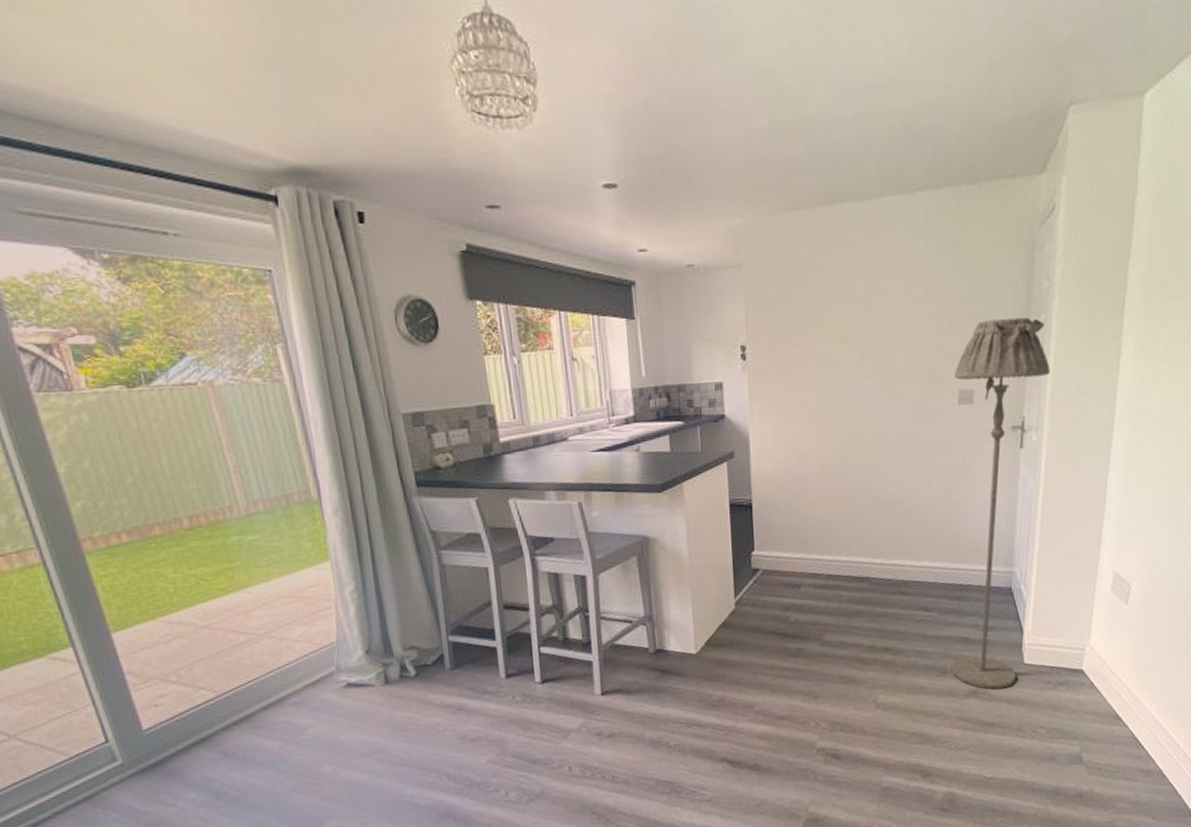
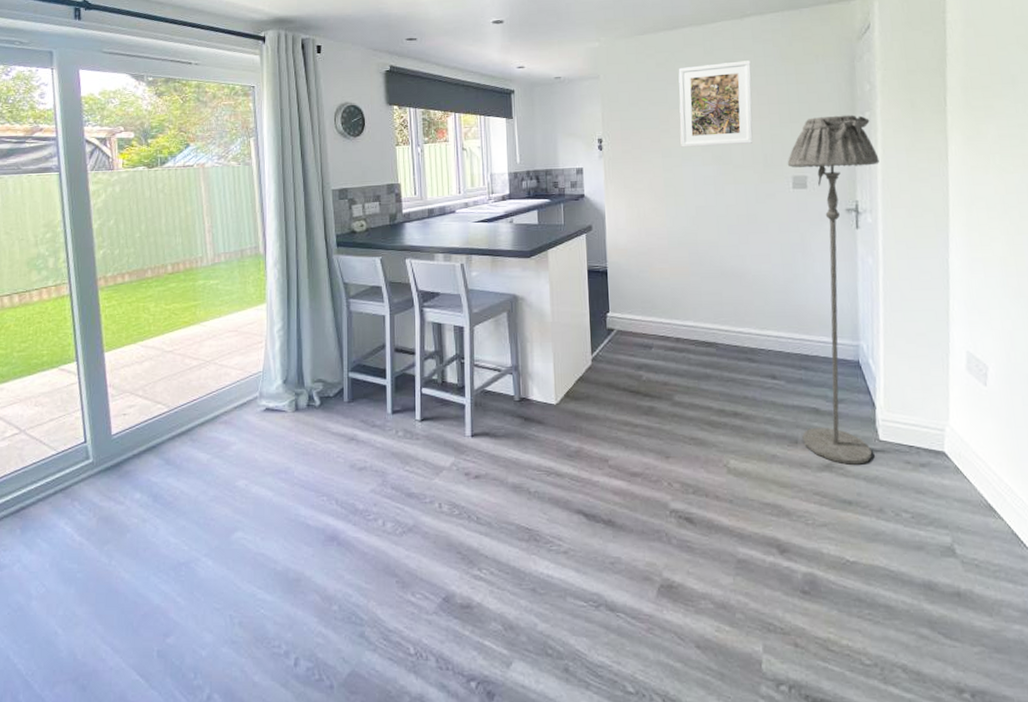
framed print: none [836,248,921,356] -> present [678,60,753,148]

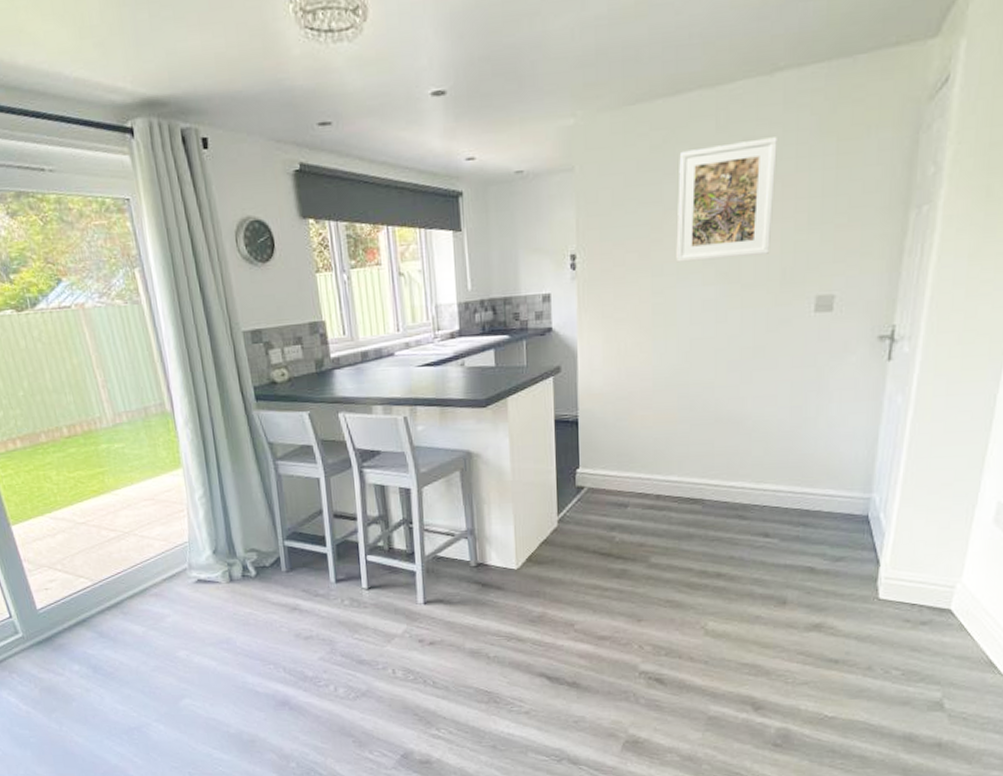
floor lamp: present [787,115,879,465] -> none [792,209,931,624]

